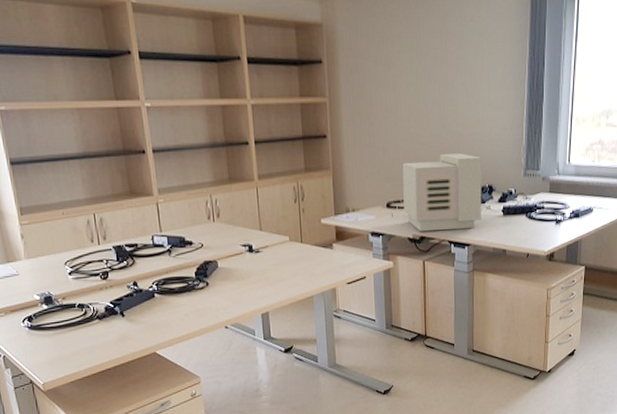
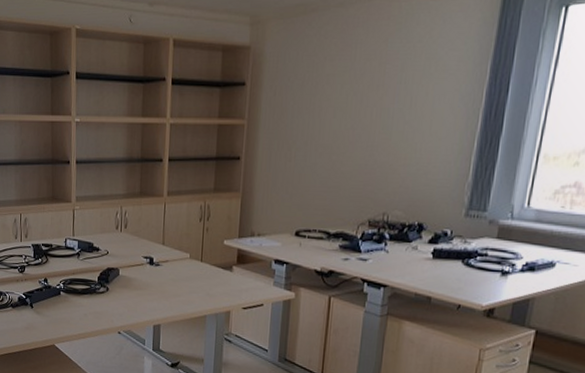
computer monitor: present [402,153,483,232] -> none [313,185,414,268]

